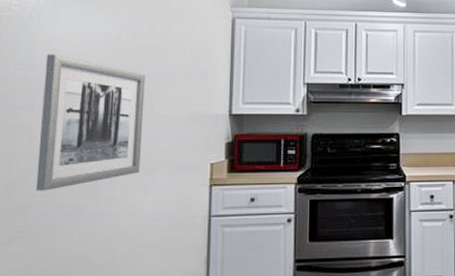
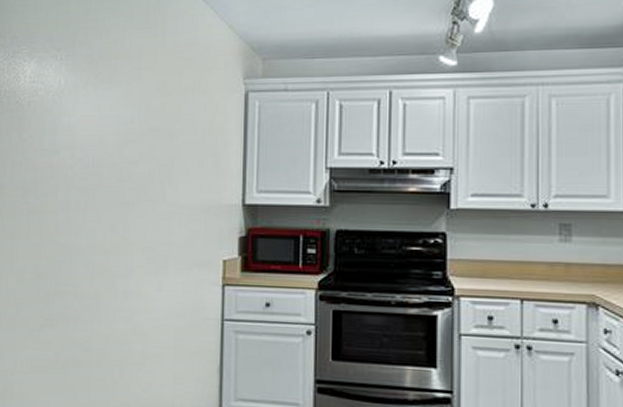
wall art: present [36,54,146,191] -> none [61,139,158,281]

